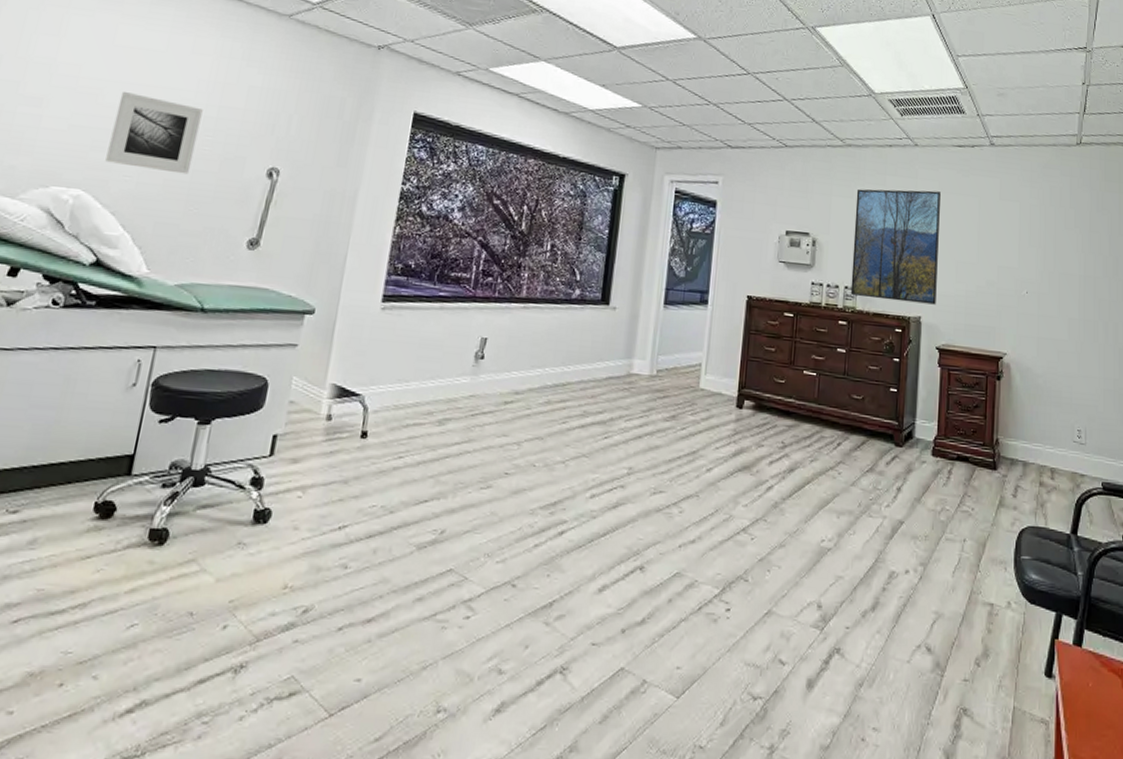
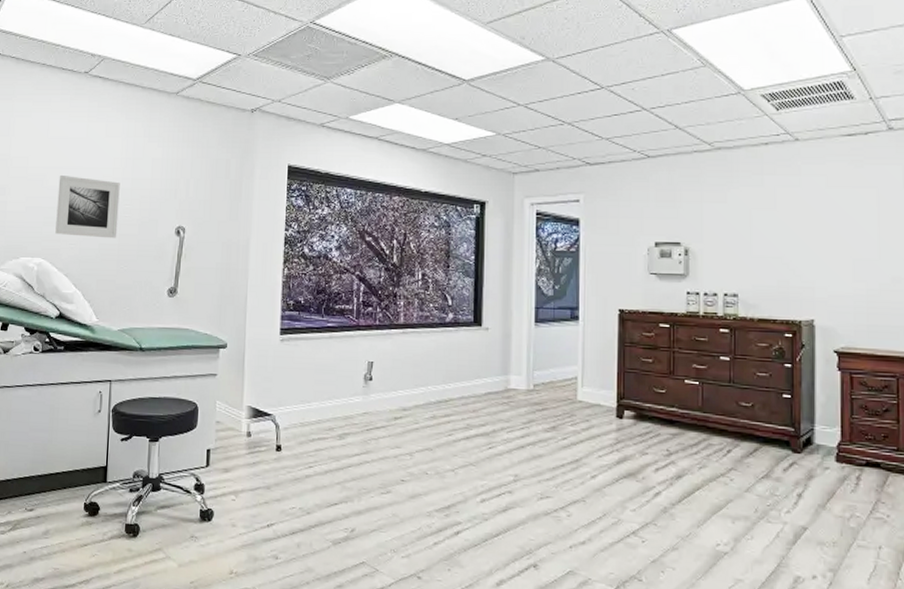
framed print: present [850,189,941,305] -> none [730,186,831,307]

